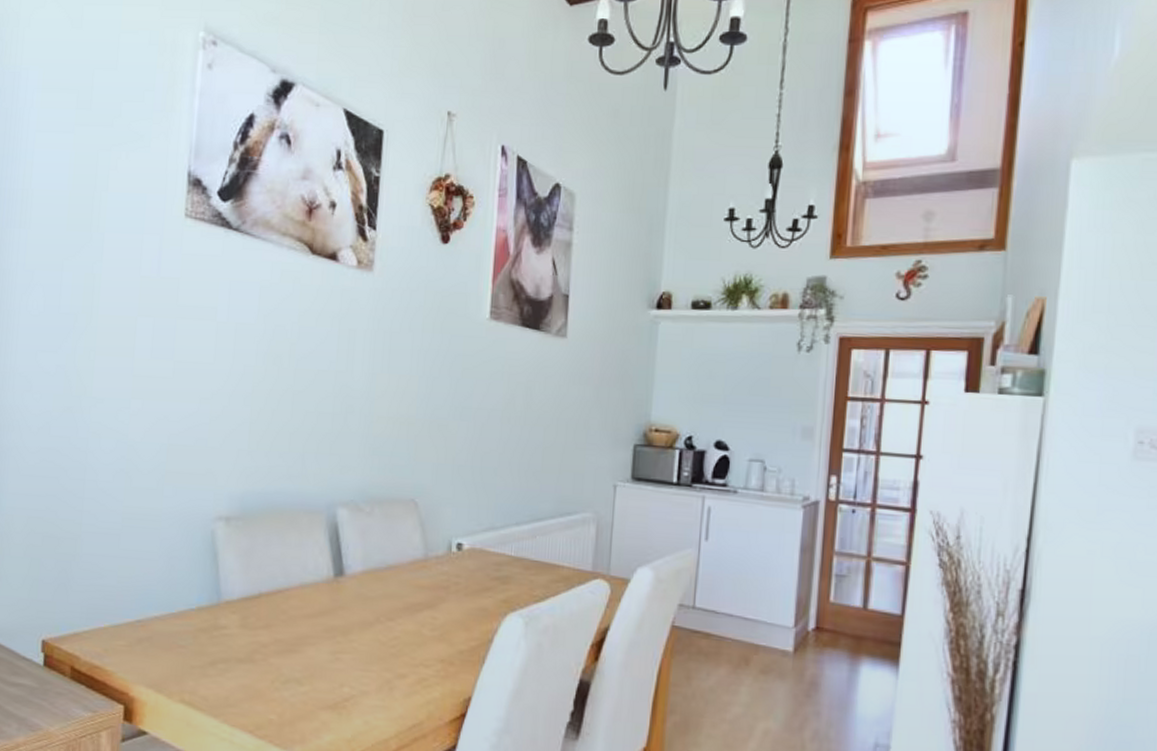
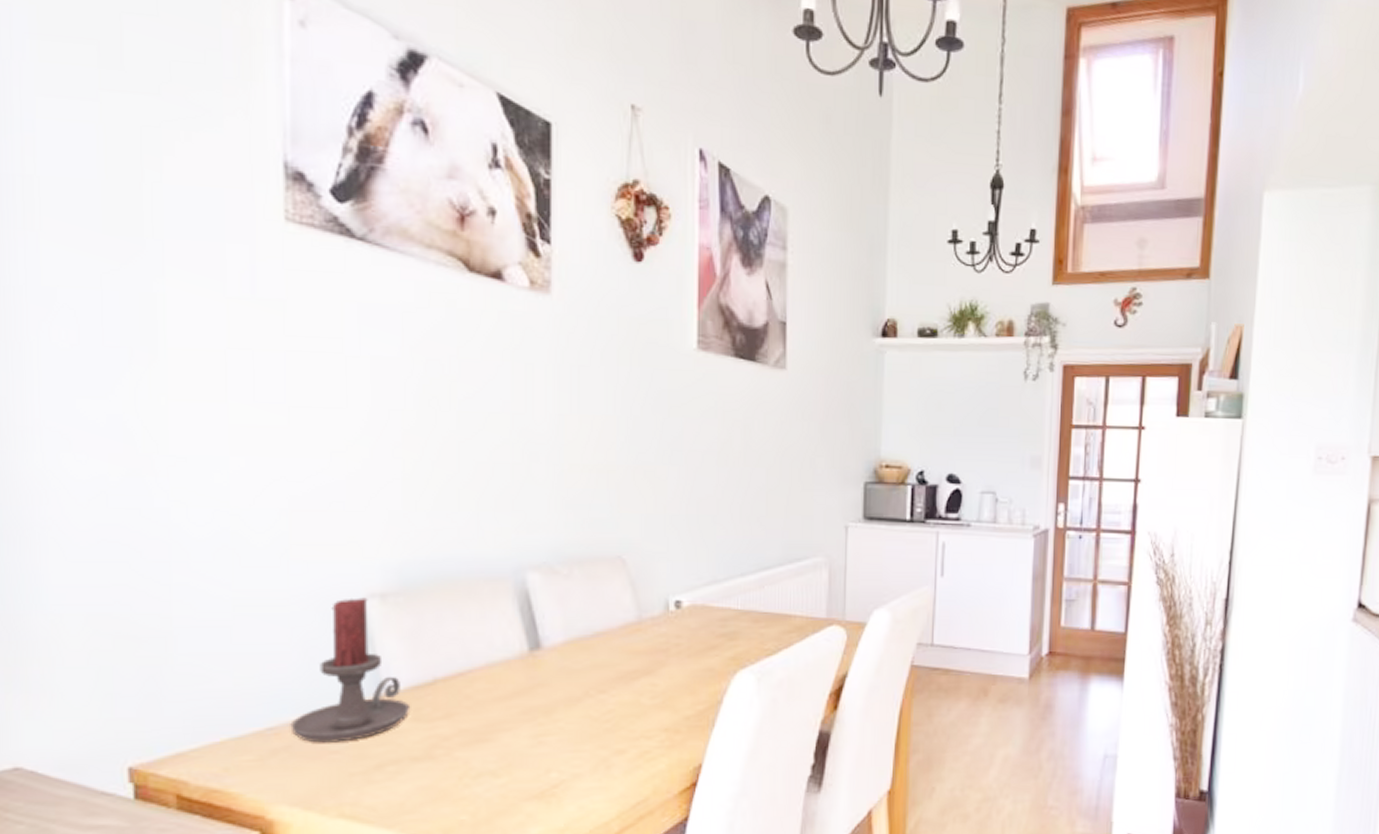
candle holder: none [152,519,240,639] -> present [290,597,411,743]

